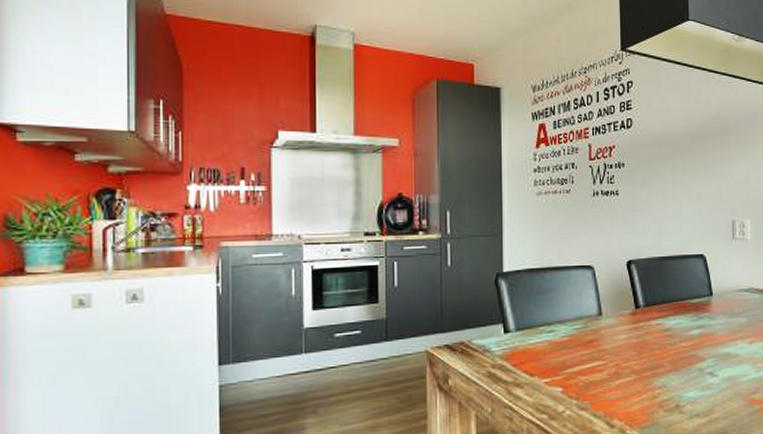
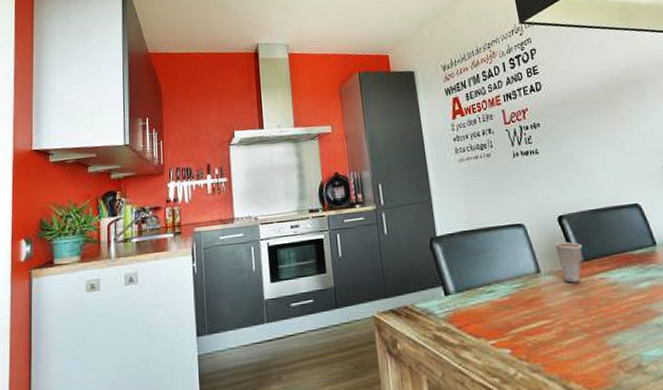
cup: none [621,286,645,327] -> present [555,241,583,283]

